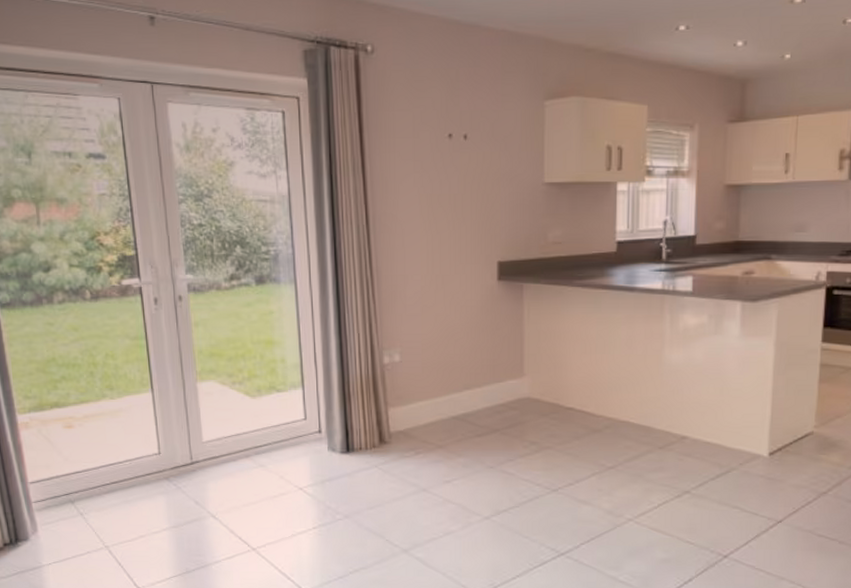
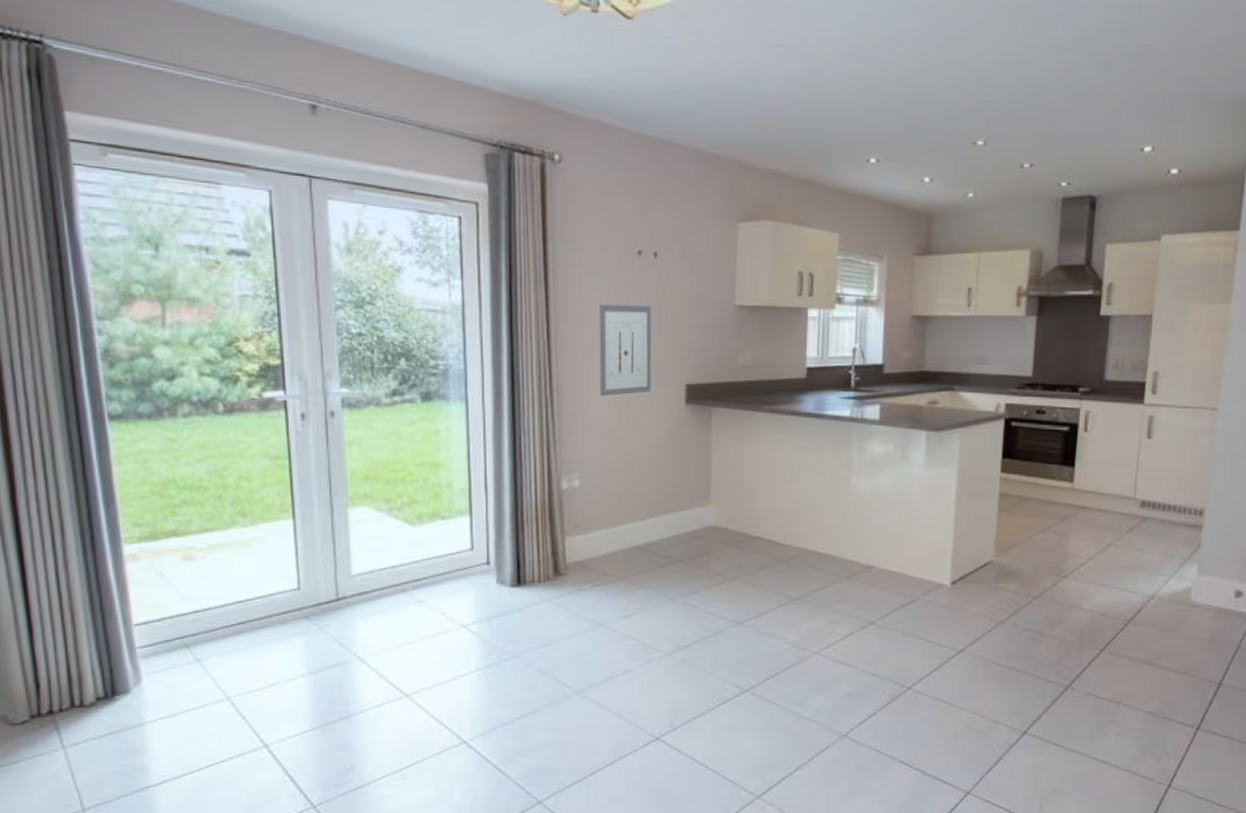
wall art: none [413,187,464,276] -> present [599,304,652,397]

